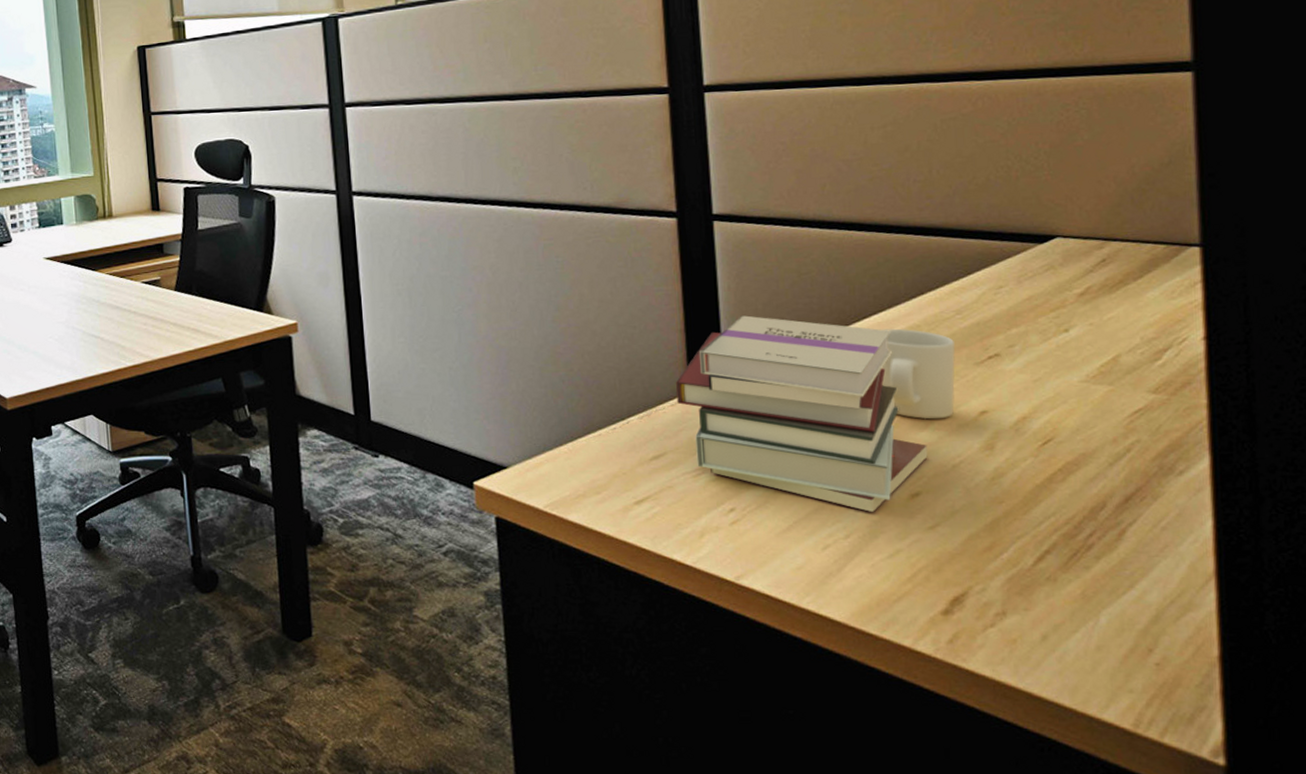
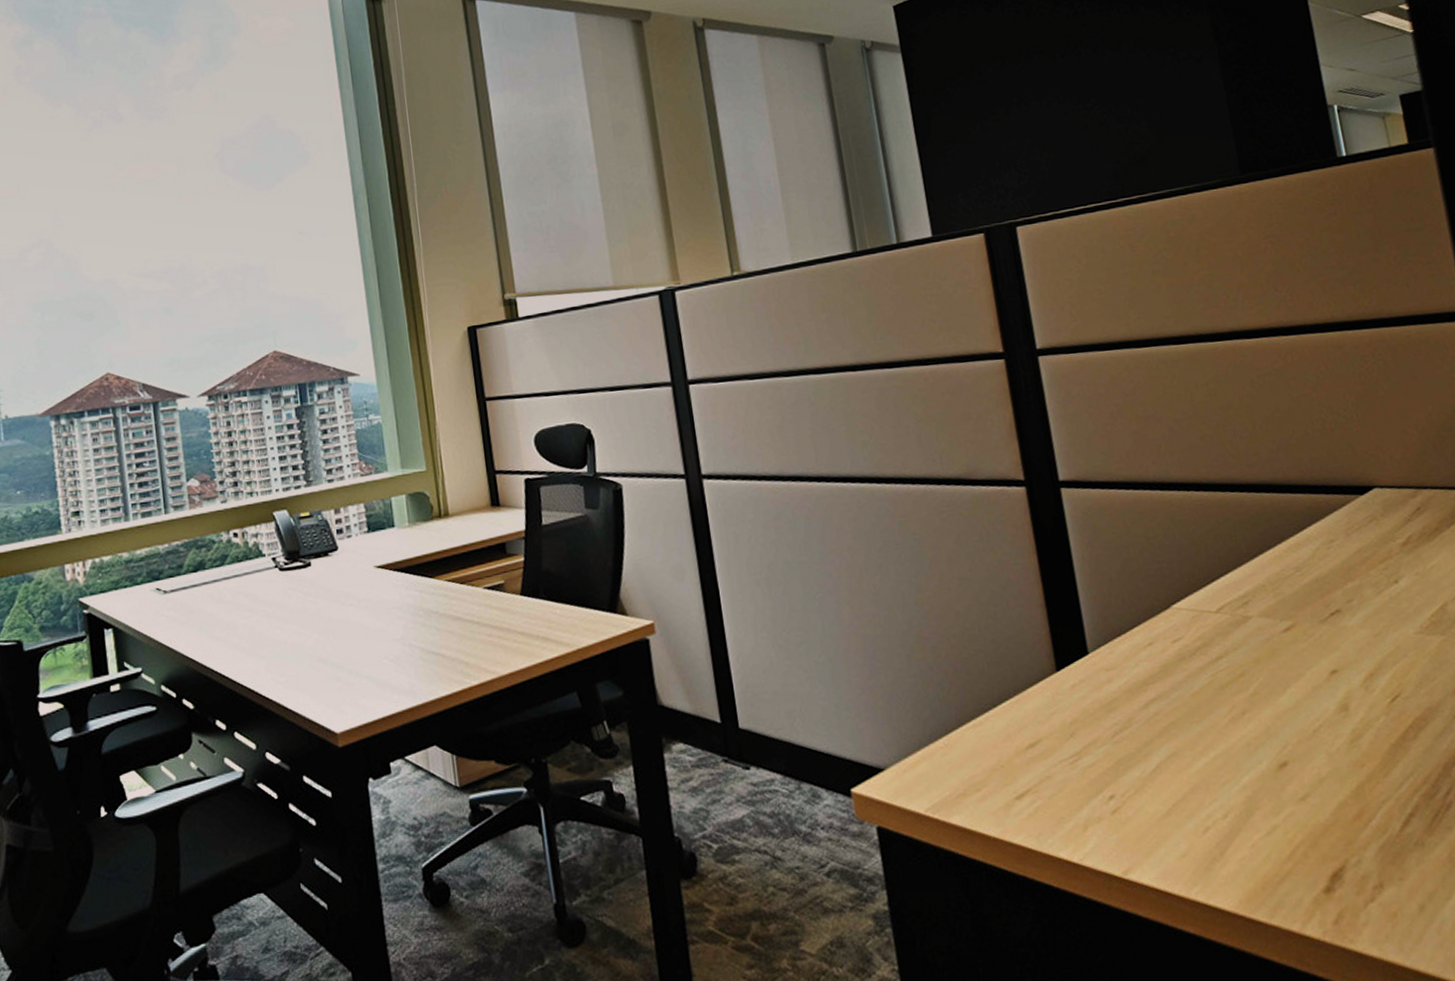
books: present [676,315,928,513] -> none [1043,585,1289,788]
mug: present [881,328,955,420] -> none [1230,590,1307,684]

